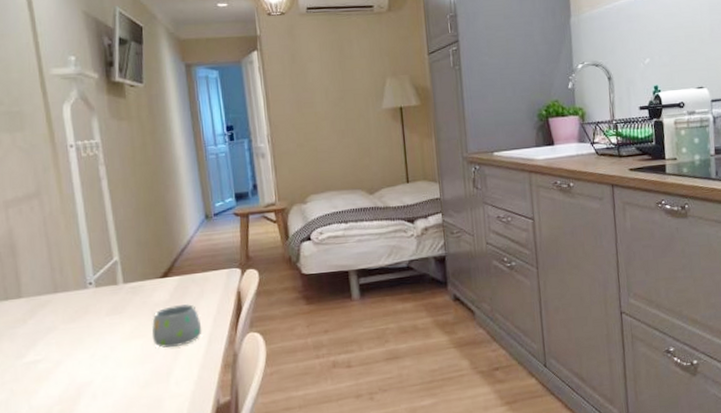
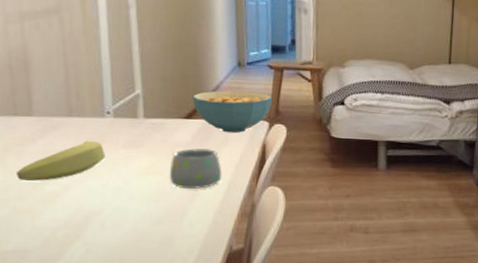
banana: none [11,313,91,363] -> present [17,140,106,182]
cereal bowl: none [166,241,241,286] -> present [192,90,272,134]

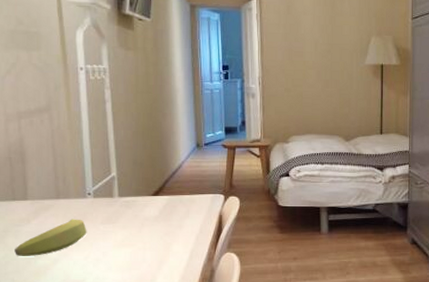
mug: present [169,148,222,189] -> none [140,222,185,257]
cereal bowl: present [192,90,272,134] -> none [159,169,226,207]

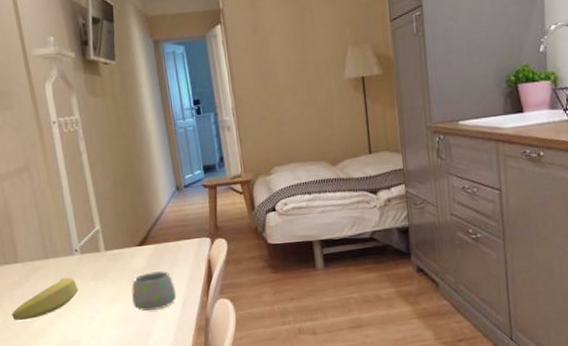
mug: none [140,222,185,257] -> present [131,271,177,311]

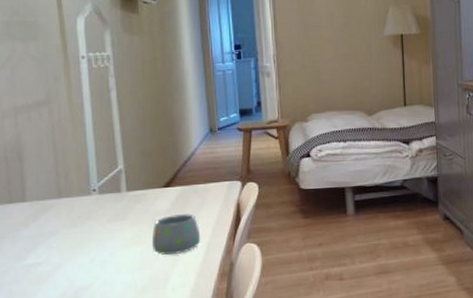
banana: present [12,277,79,321] -> none [12,218,93,265]

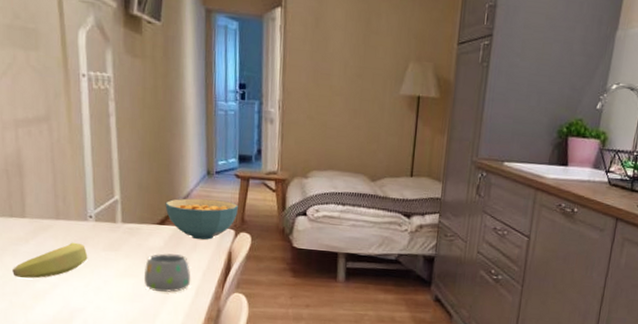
banana: none [12,218,93,265] -> present [12,242,88,279]
cereal bowl: none [170,154,243,197] -> present [165,198,238,240]

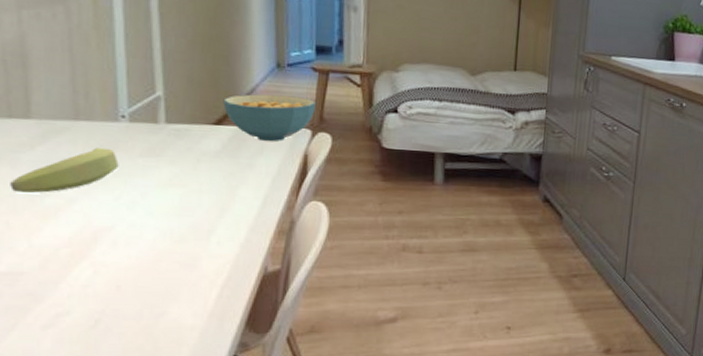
mug: present [143,253,191,292] -> none [194,158,257,203]

